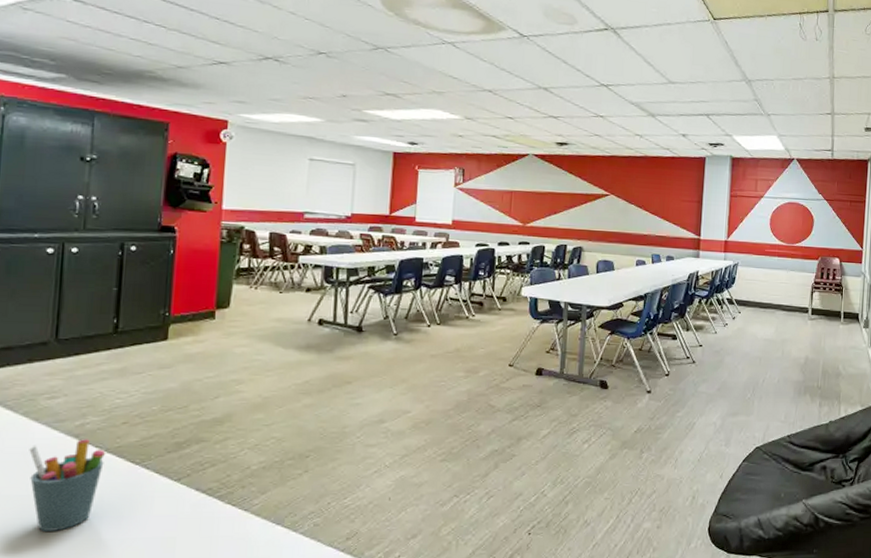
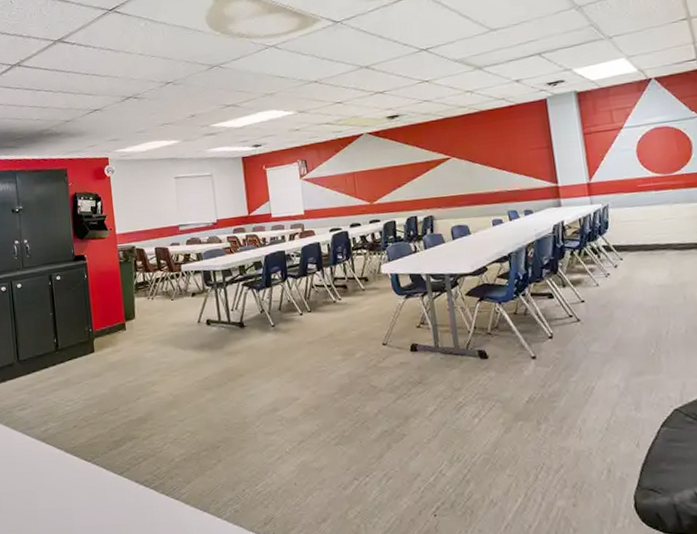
pen holder: present [29,439,106,531] -> none [13,442,66,522]

